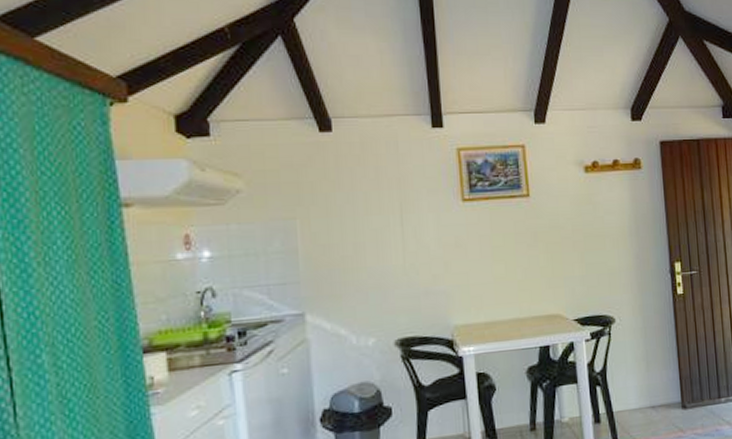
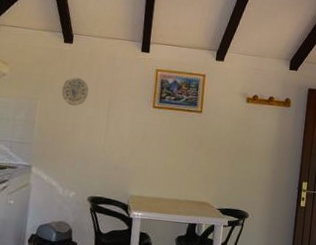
decorative plate: none [328,177,368,219] -> present [61,77,89,106]

